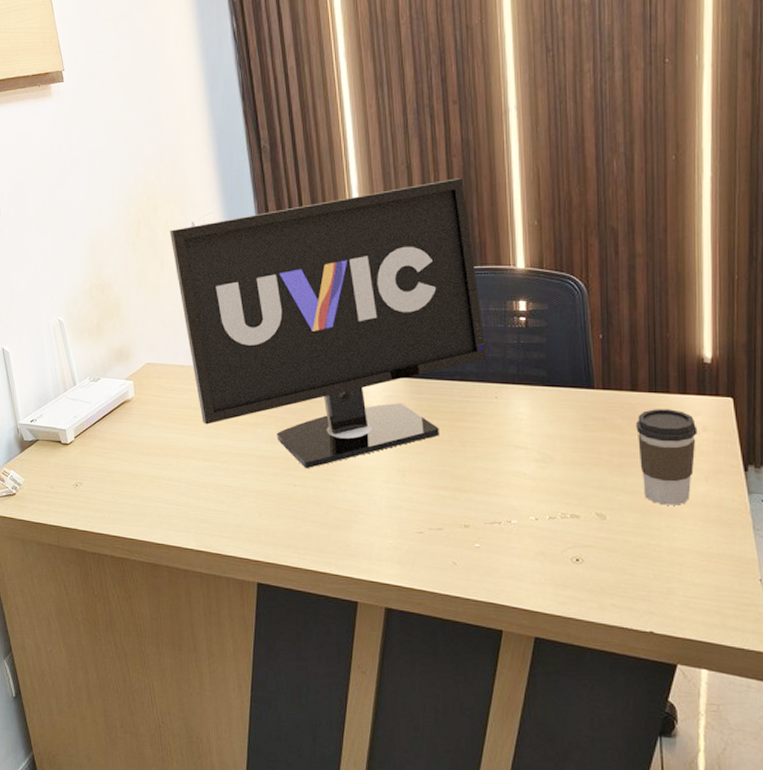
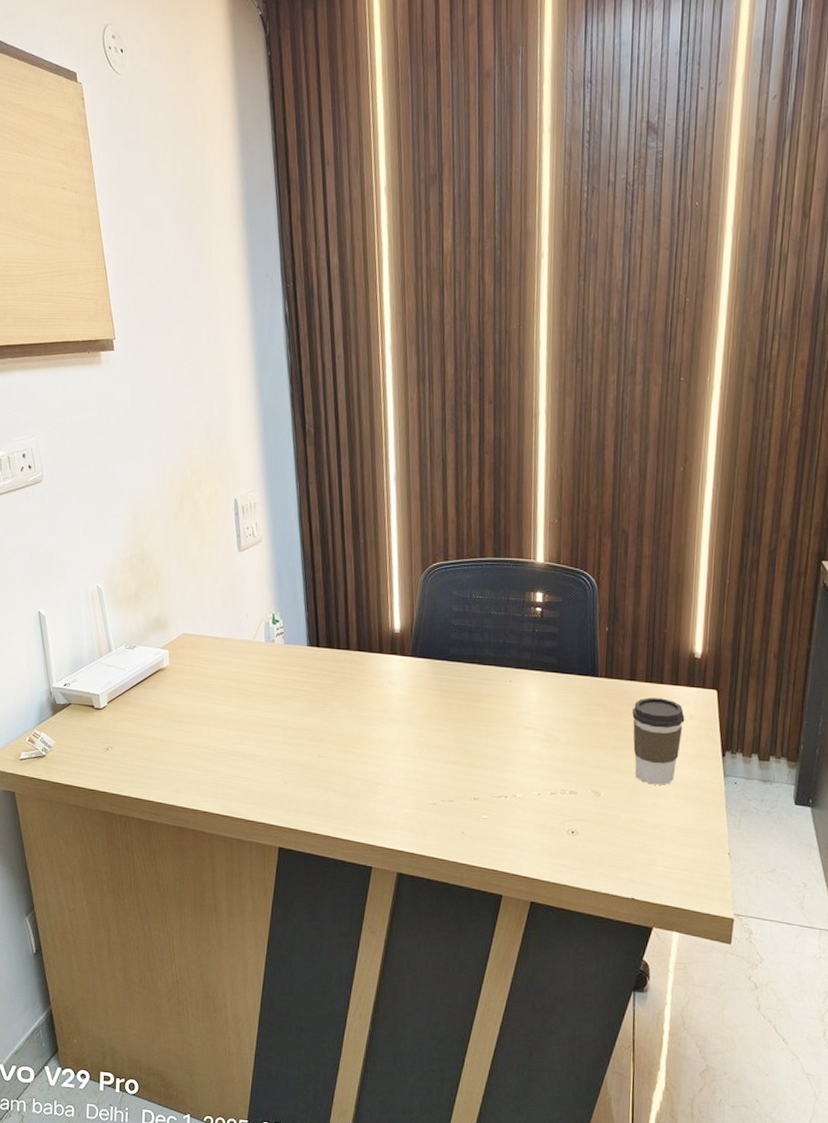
monitor: present [169,178,487,468] -> none [212,474,505,741]

